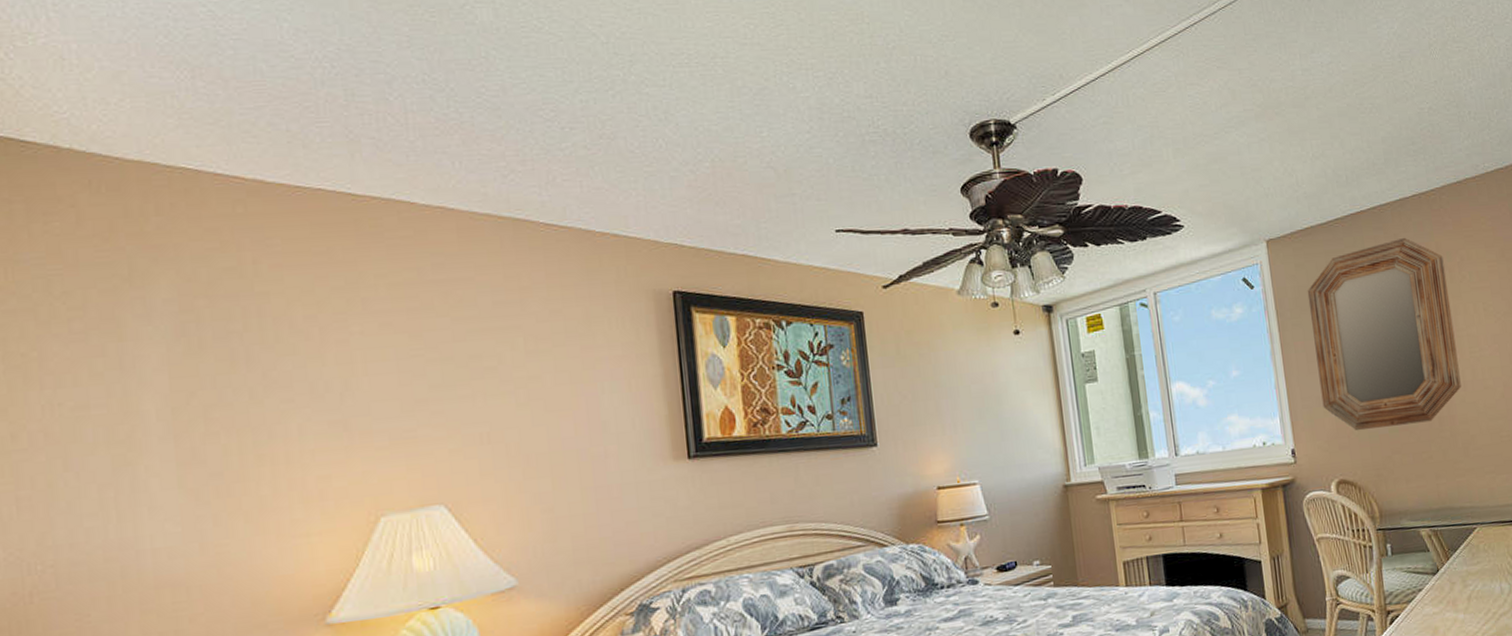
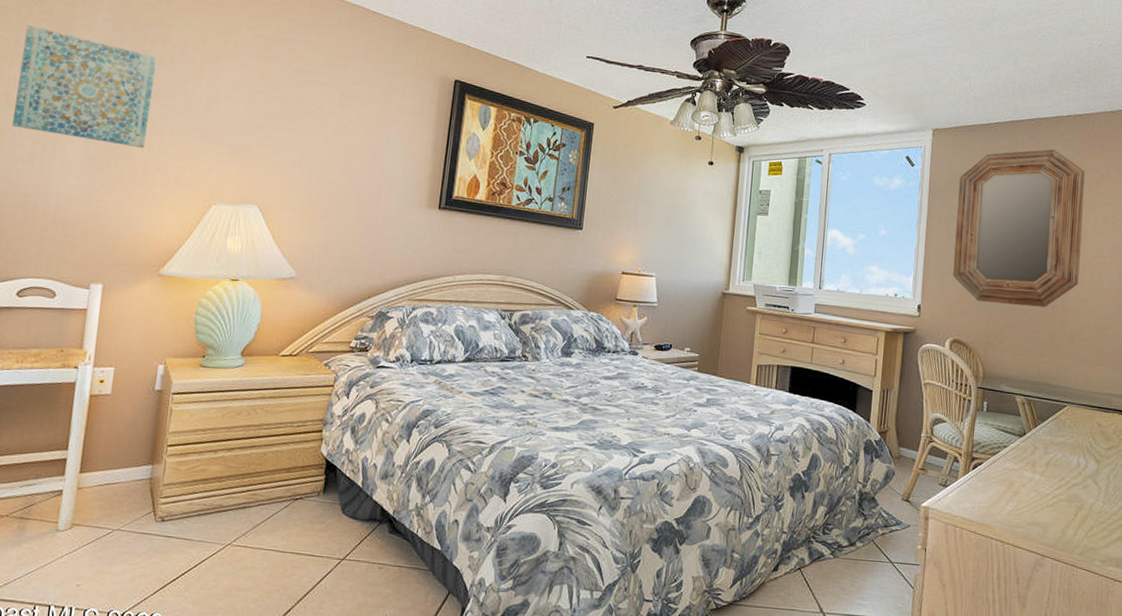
wall art: none [51,328,266,473] -> present [12,24,157,149]

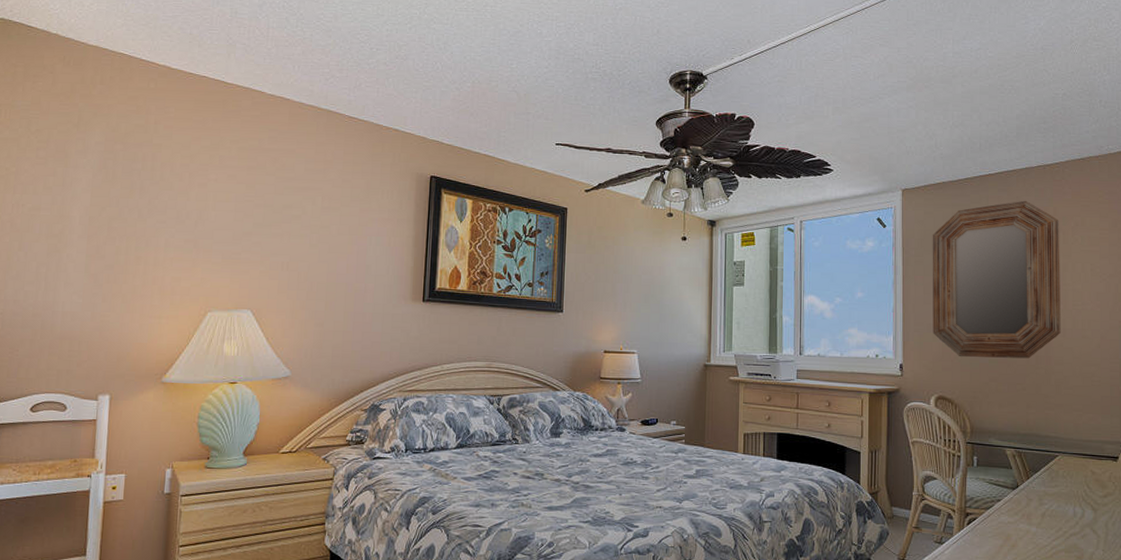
wall art: present [12,24,157,149] -> none [18,153,148,263]

